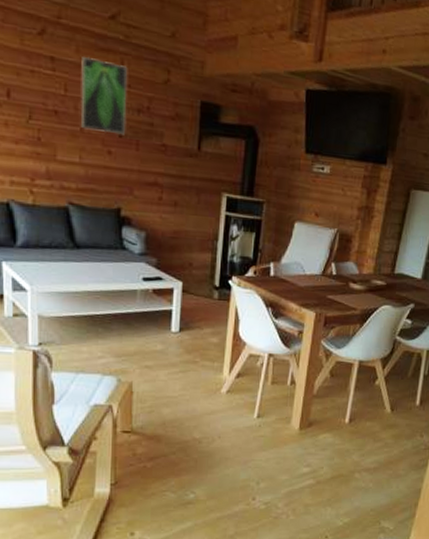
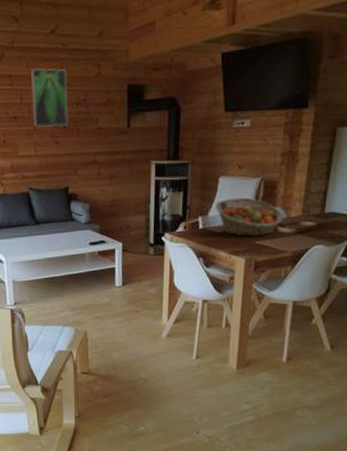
fruit basket: none [288,246,356,290] -> present [215,197,283,237]

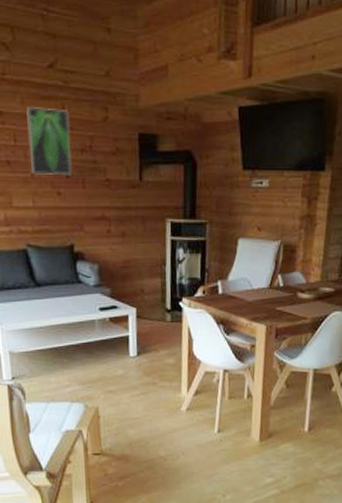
fruit basket: present [215,197,283,237] -> none [235,261,303,302]

